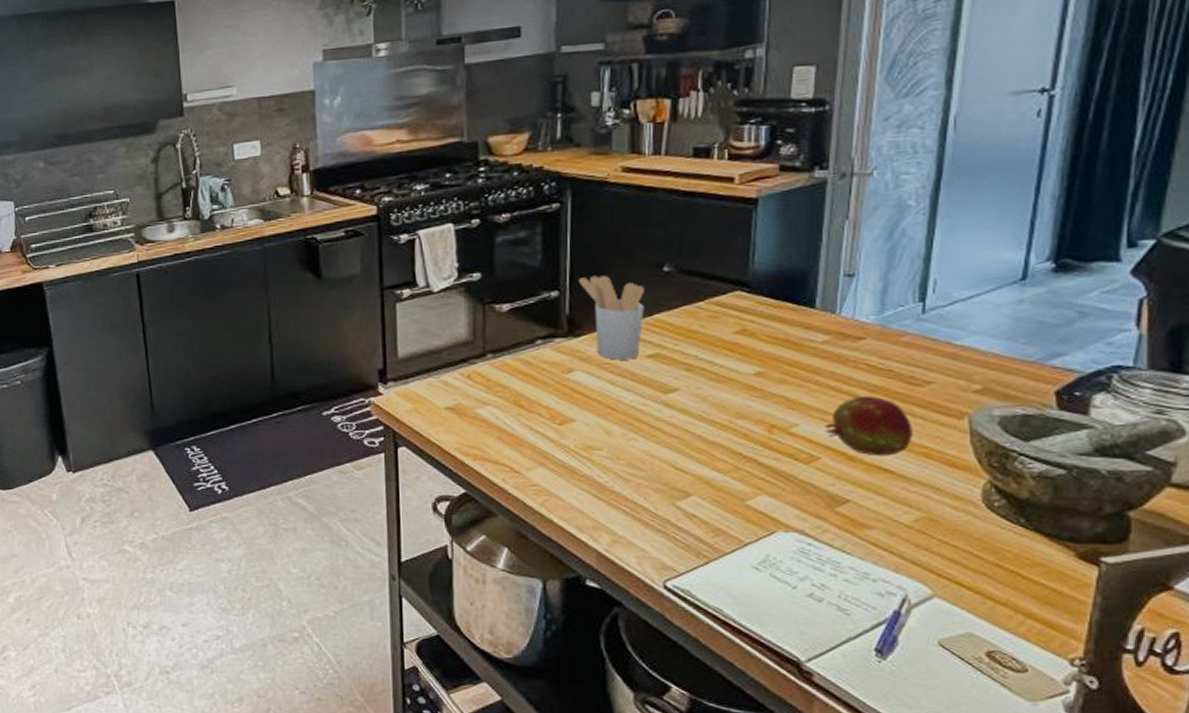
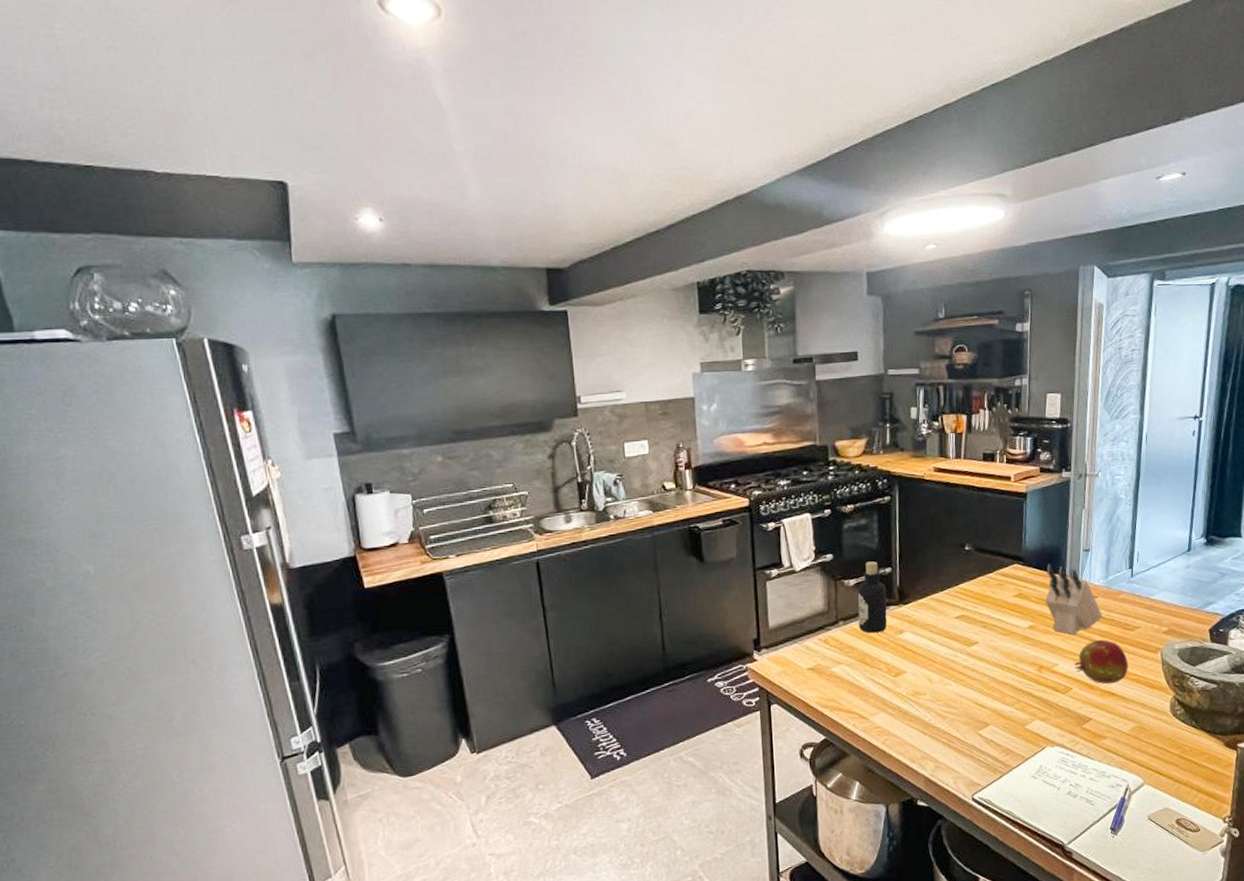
bottle: none [512,283,552,370] -> present [857,561,887,633]
utensil holder: present [579,275,645,360] -> none [906,554,953,622]
knife block: none [781,292,872,387] -> present [1045,564,1102,635]

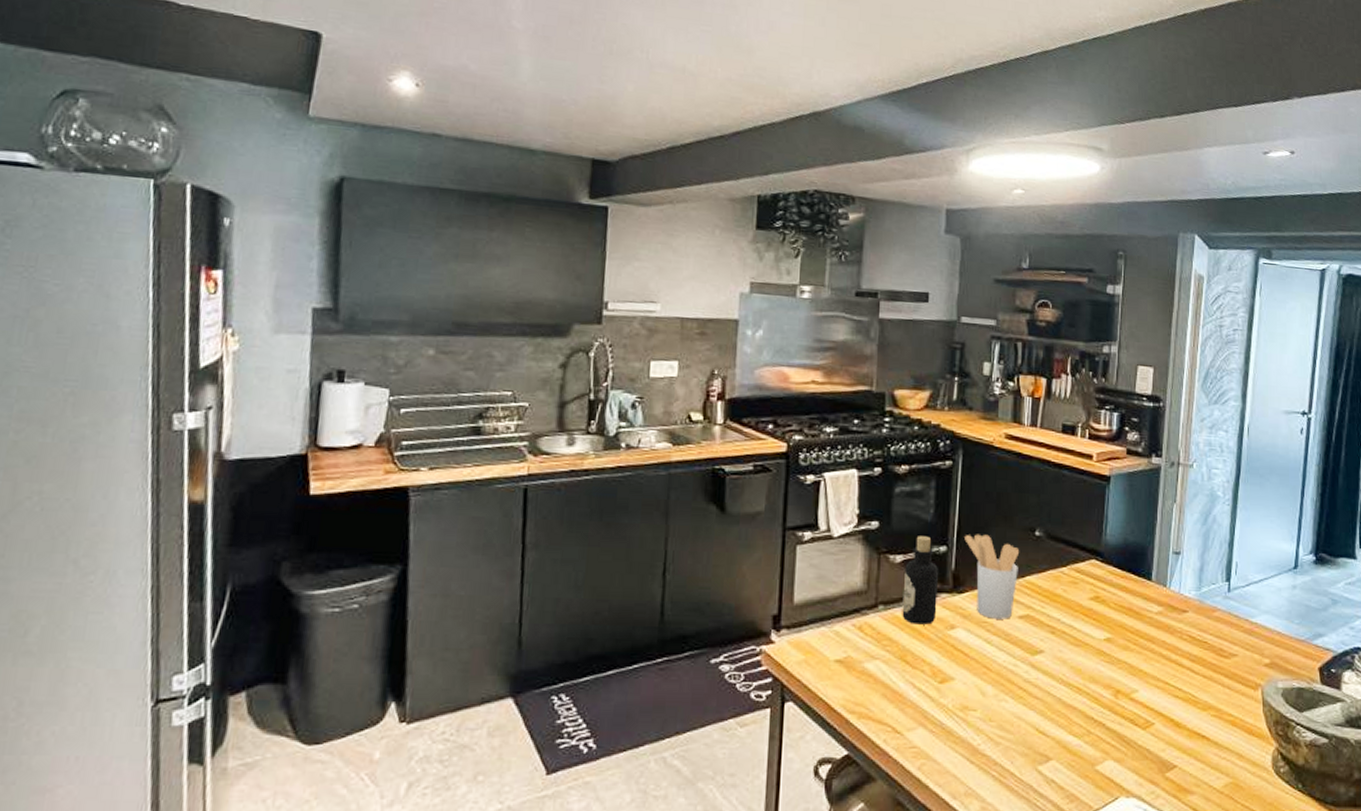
utensil holder: none [906,554,953,622] -> present [964,534,1020,619]
knife block: present [1045,564,1102,635] -> none [1125,564,1193,655]
fruit: present [1074,639,1128,684] -> none [1157,665,1222,723]

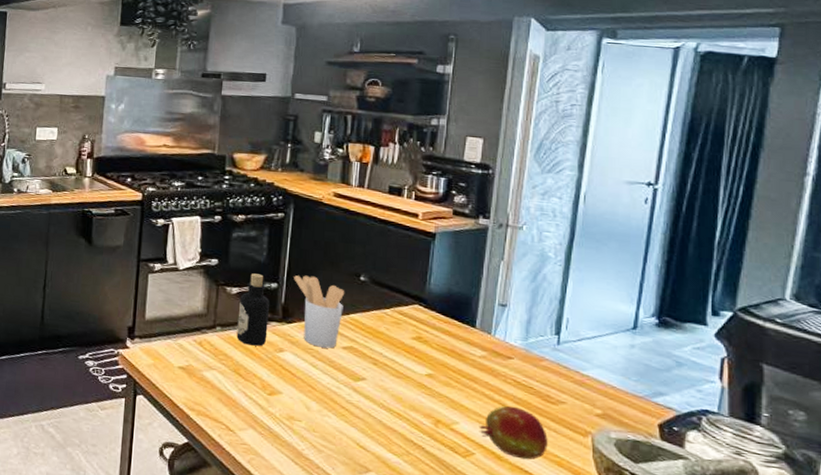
fruit: none [1157,665,1222,723] -> present [479,405,548,460]

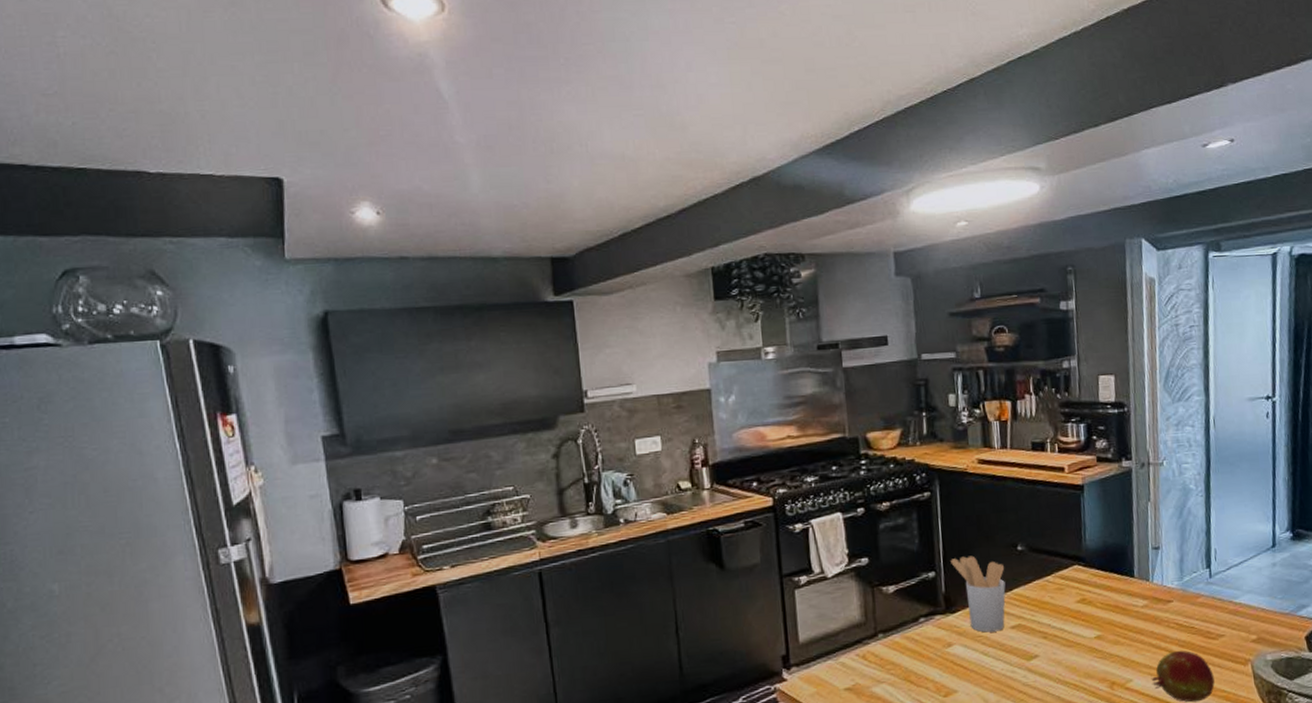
bottle: present [236,273,270,347] -> none [898,565,933,647]

